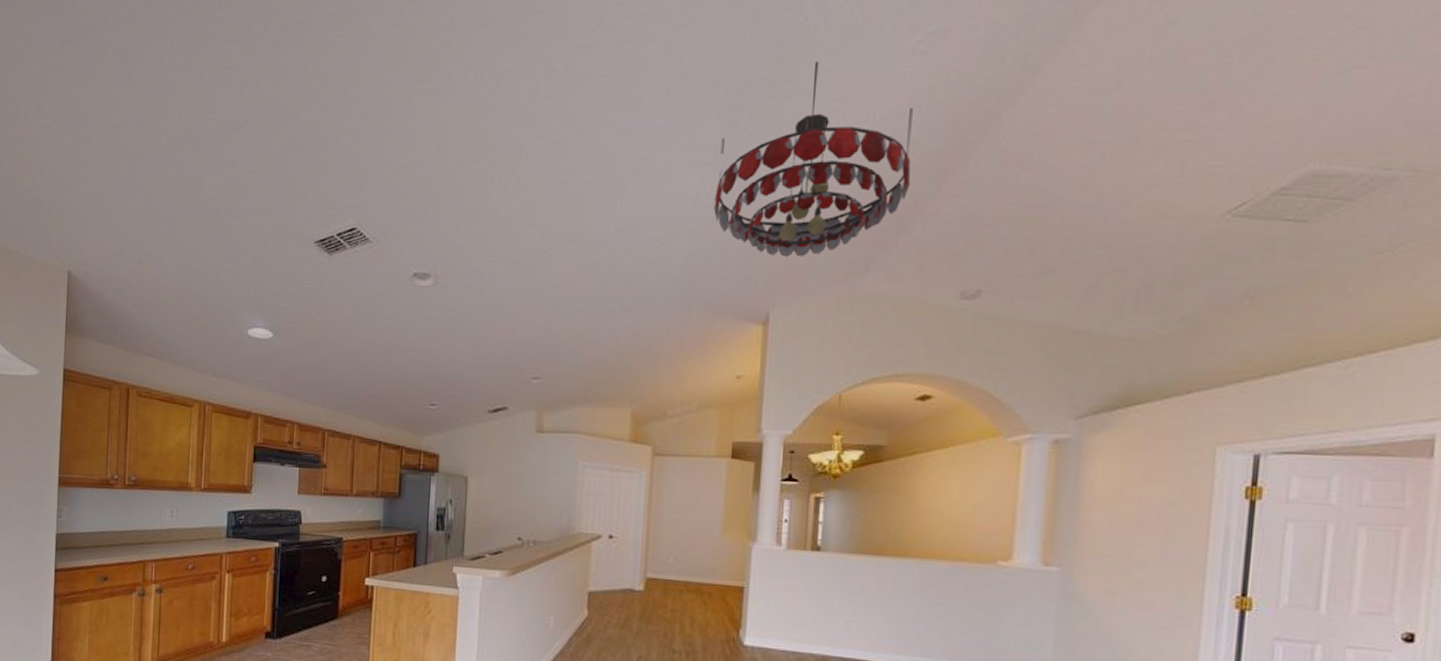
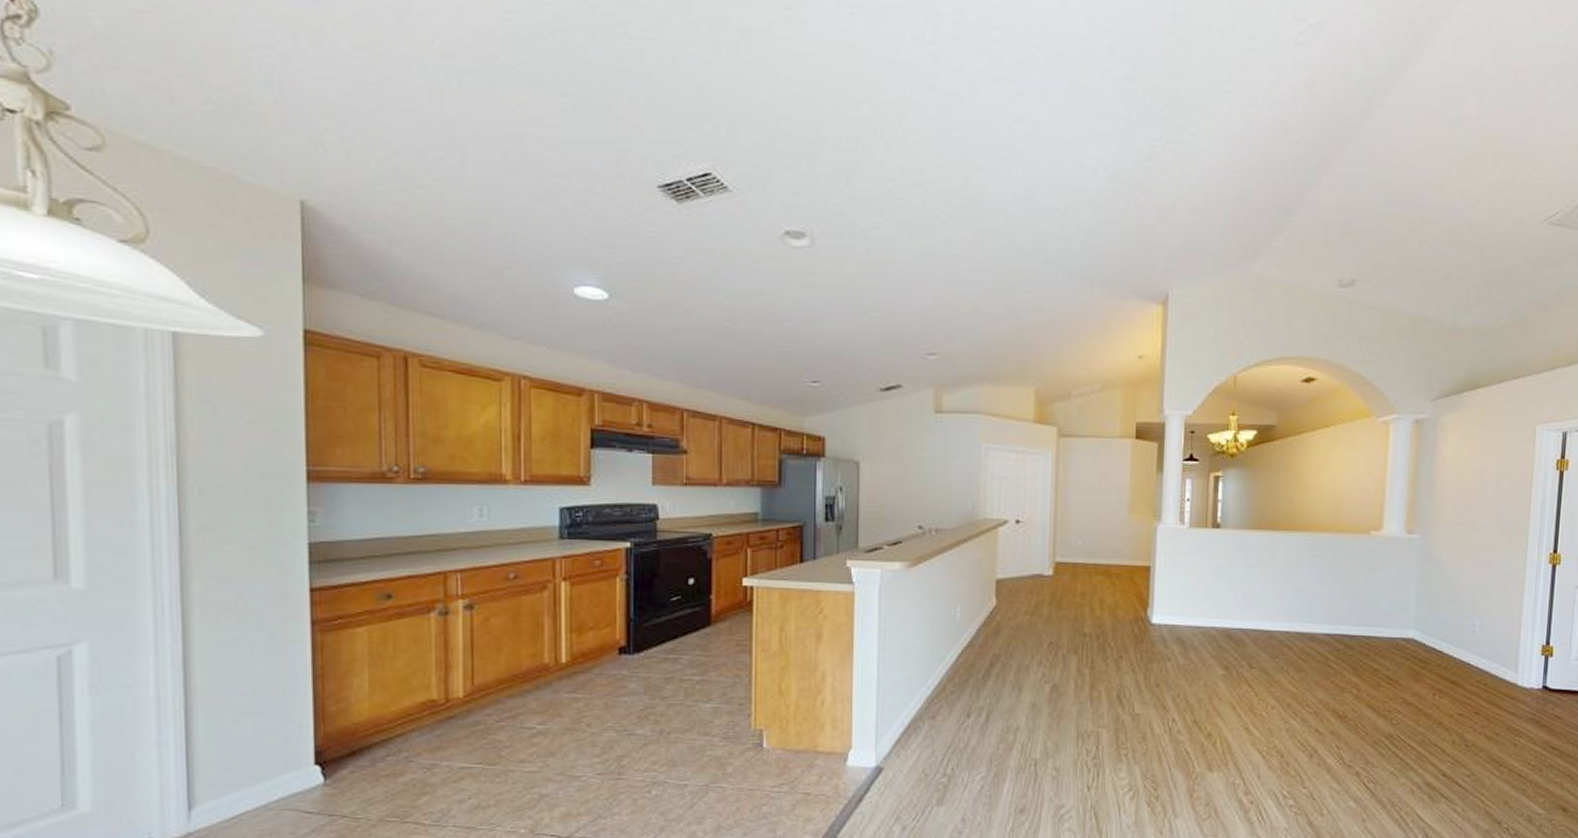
chandelier: present [714,60,913,257] -> none [1112,39,1296,237]

